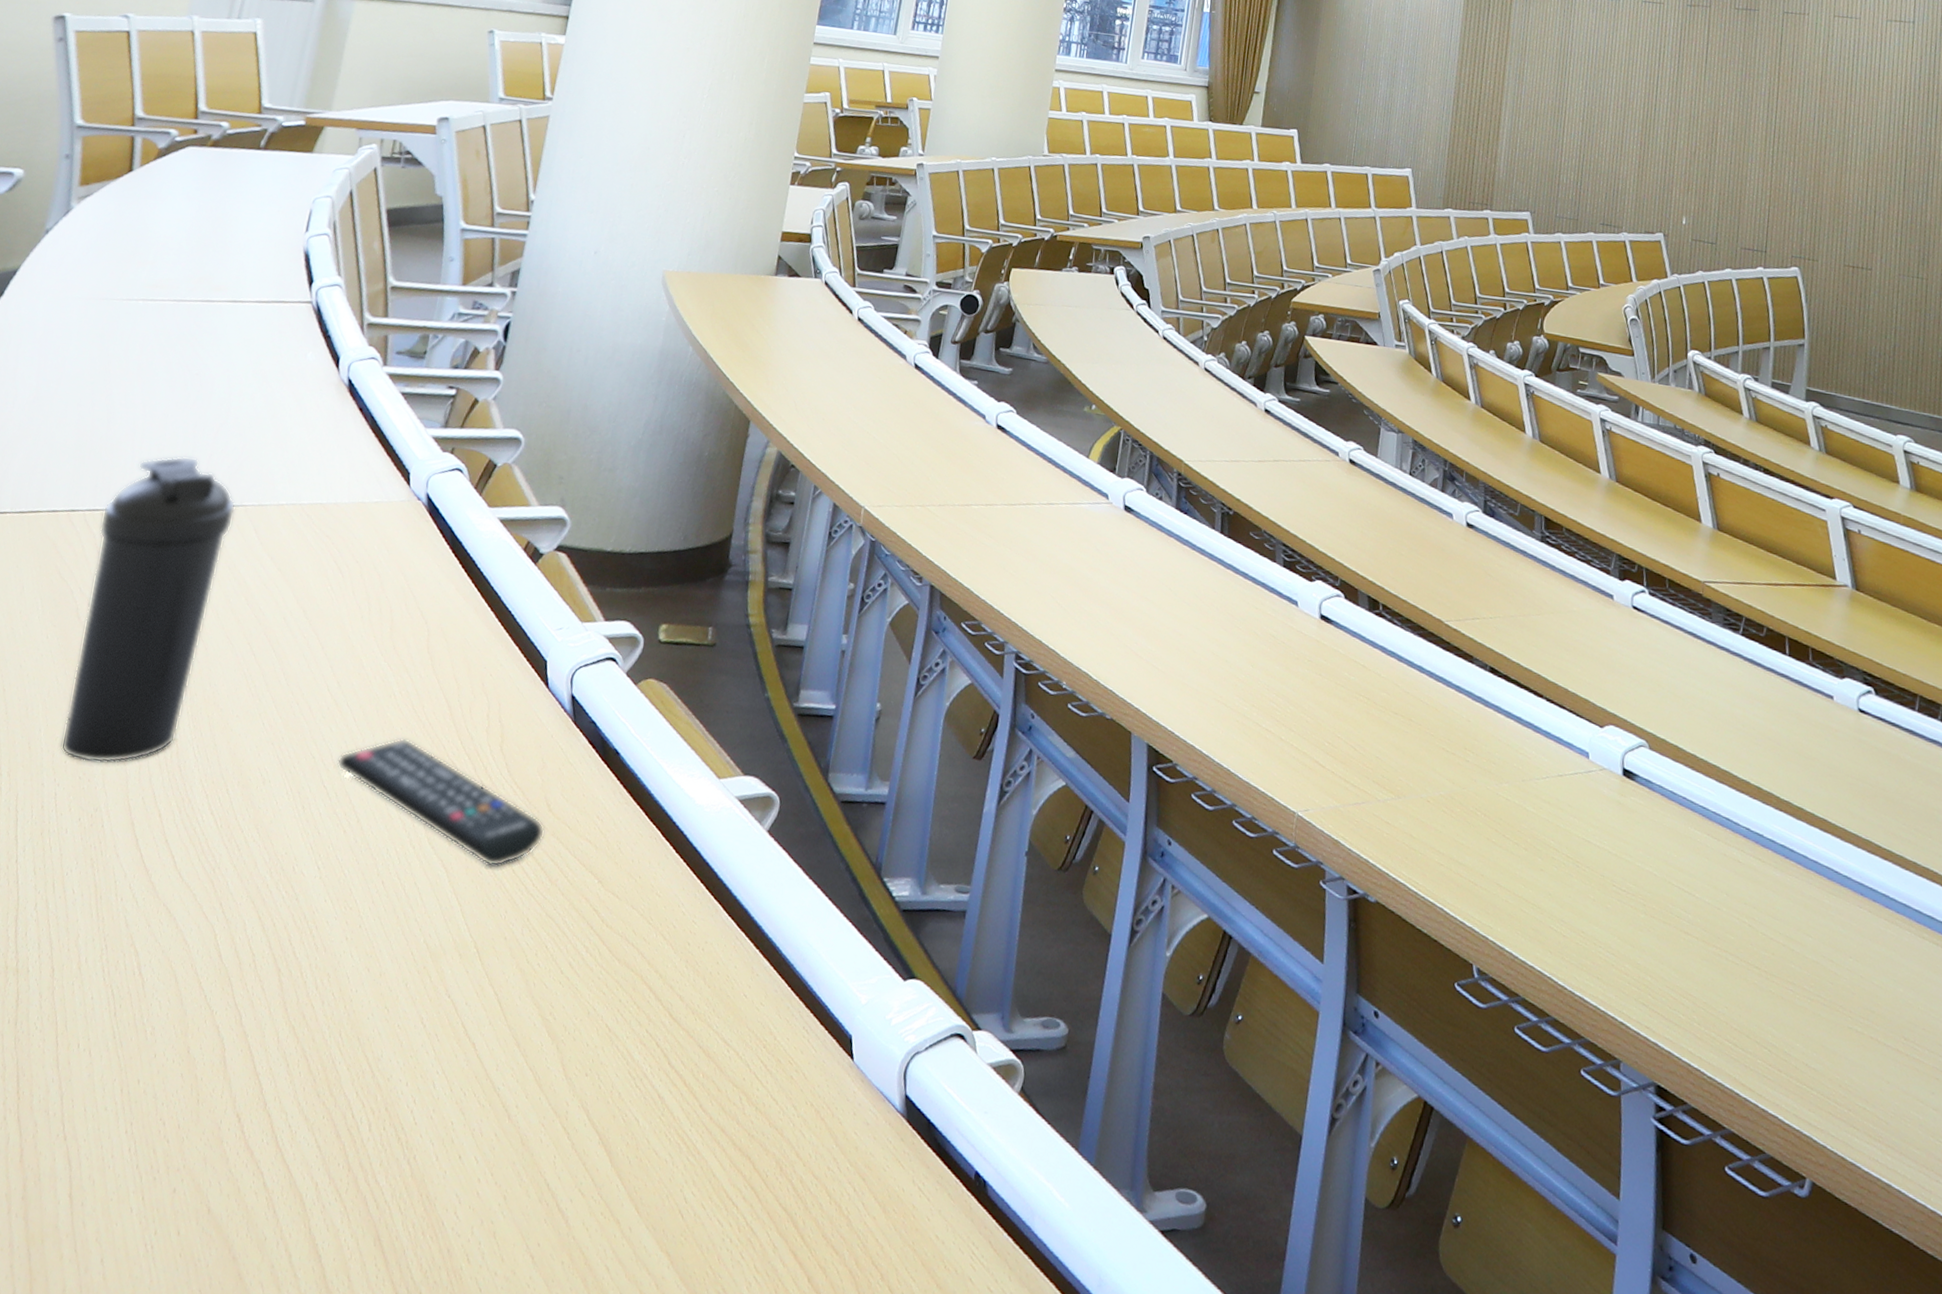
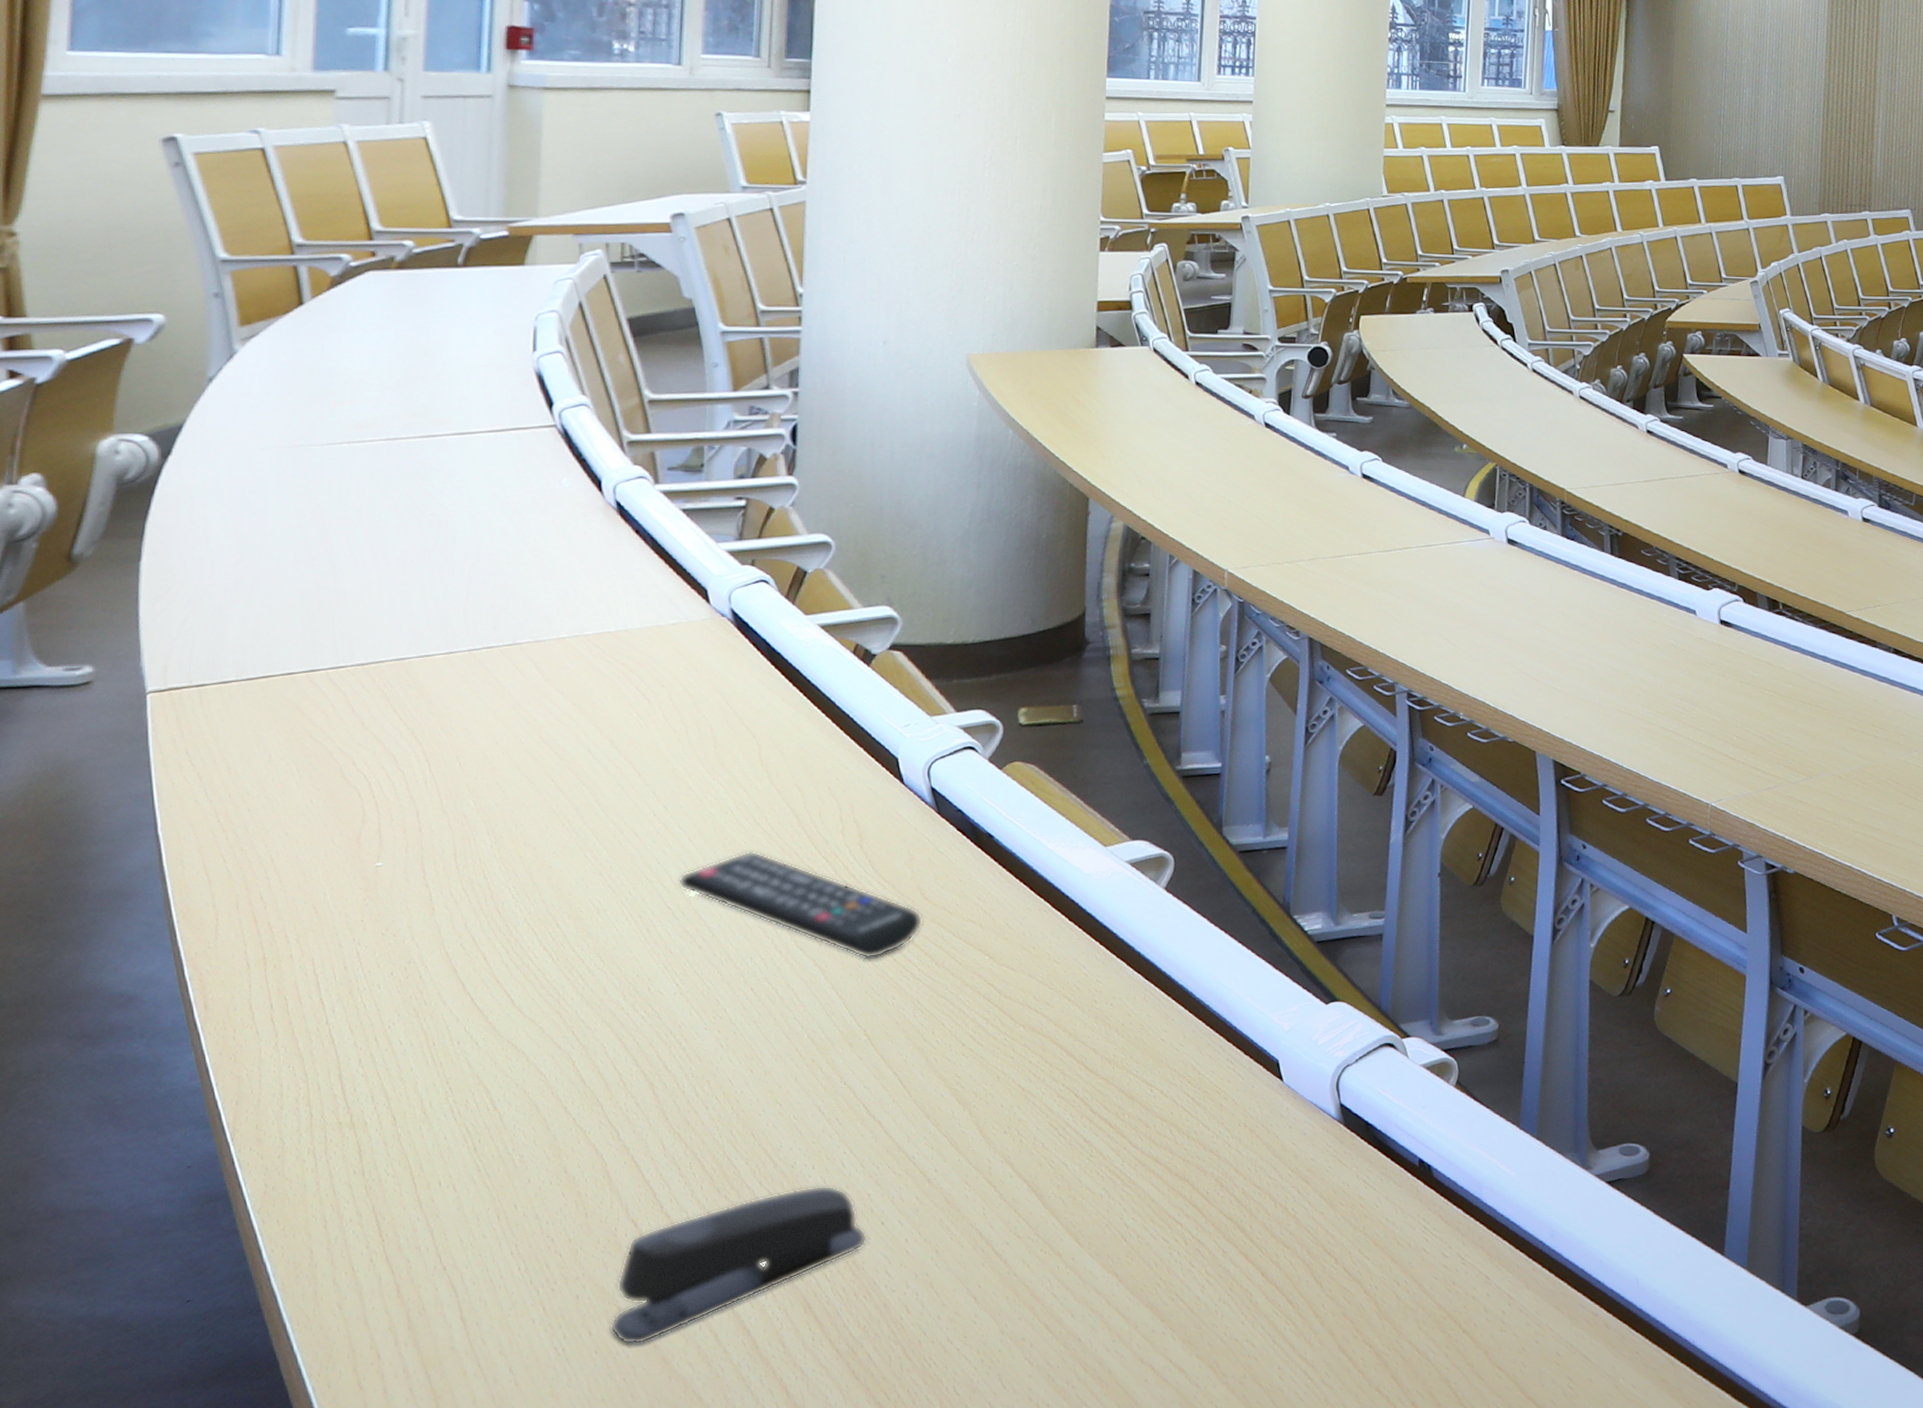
water bottle: present [61,456,236,764] -> none [349,601,509,917]
stapler: none [197,1104,444,1254] -> present [610,1186,867,1345]

